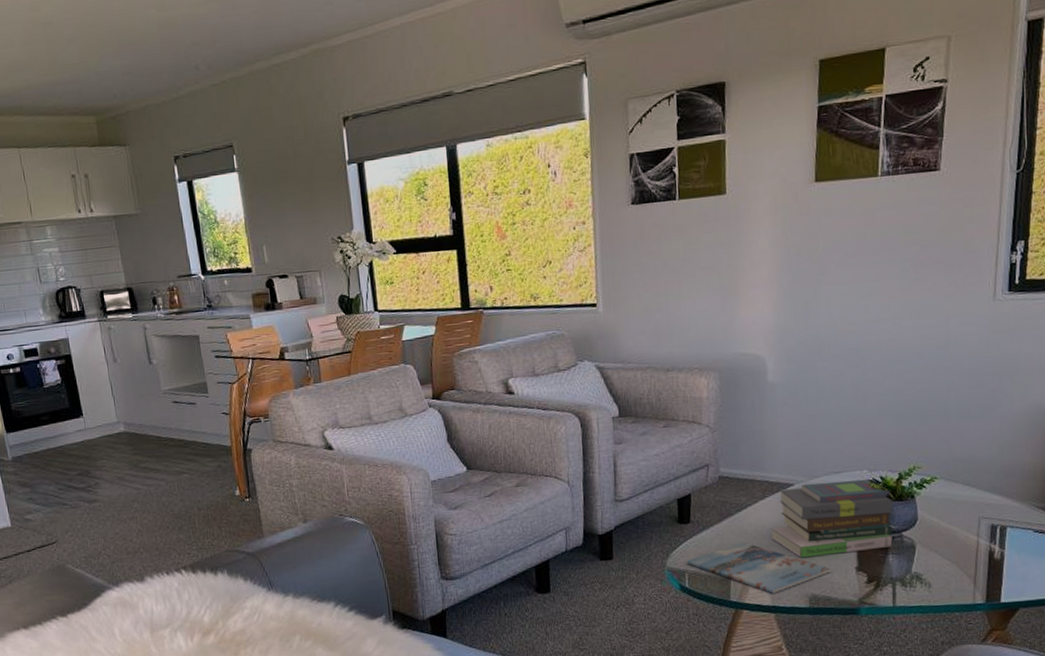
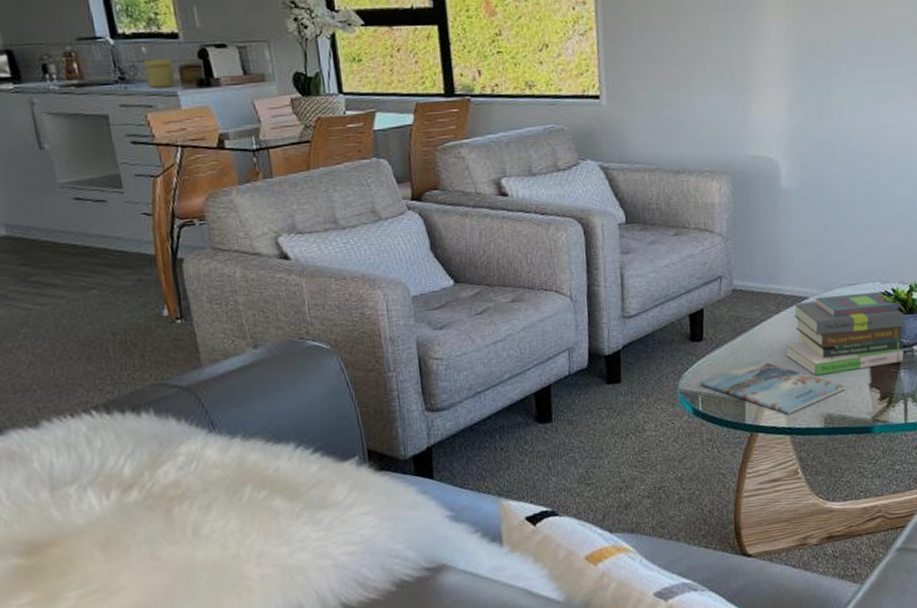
jar: none [226,289,249,313] -> present [144,59,176,88]

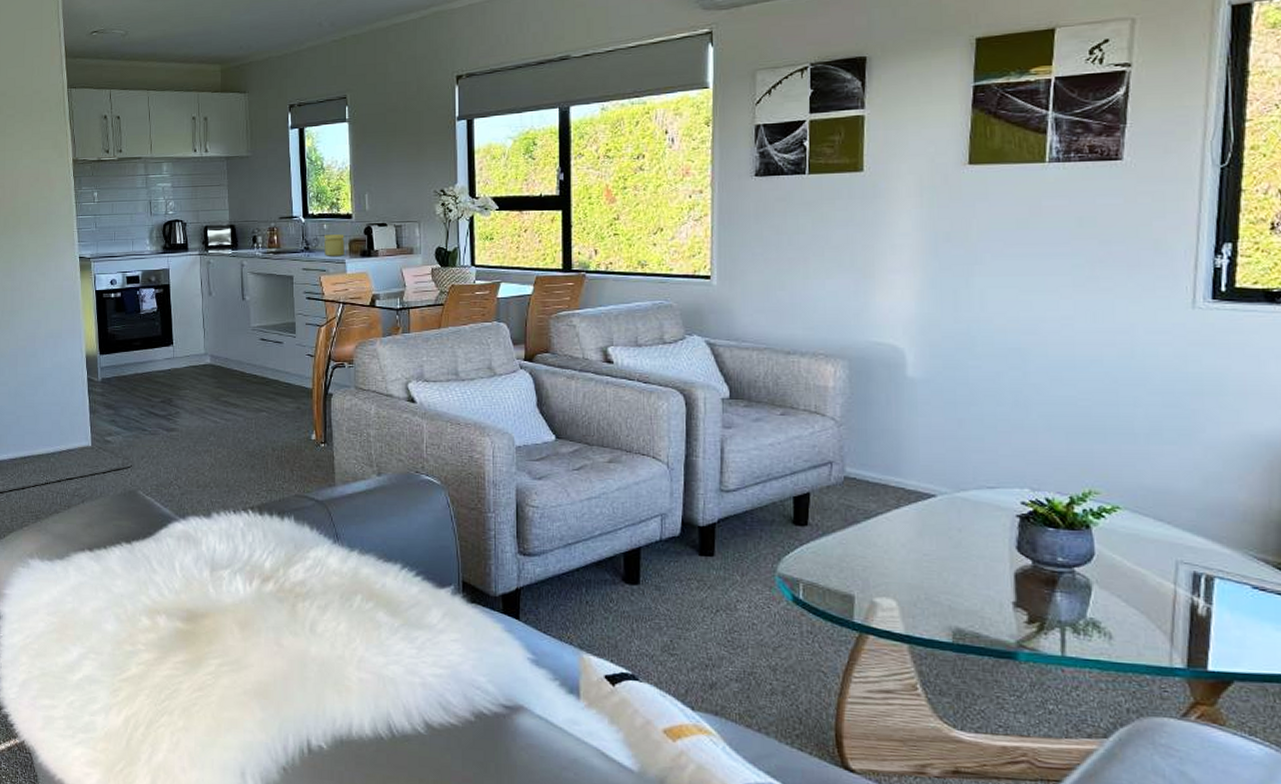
magazine: present [700,359,846,414] -> none [802,554,983,620]
books: present [785,291,904,376] -> none [905,496,1061,584]

